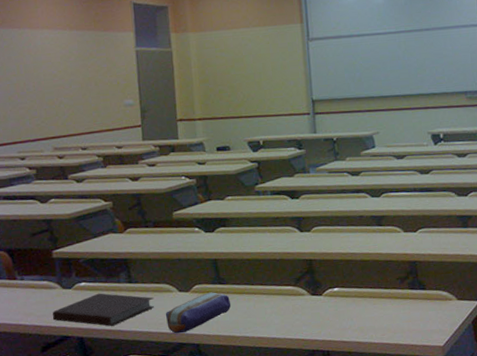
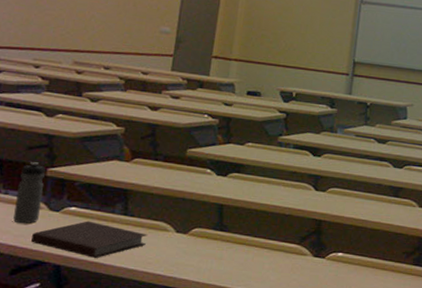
water bottle: none [30,247,55,305] -> present [13,162,46,224]
pencil case: present [165,292,232,334] -> none [155,238,229,277]

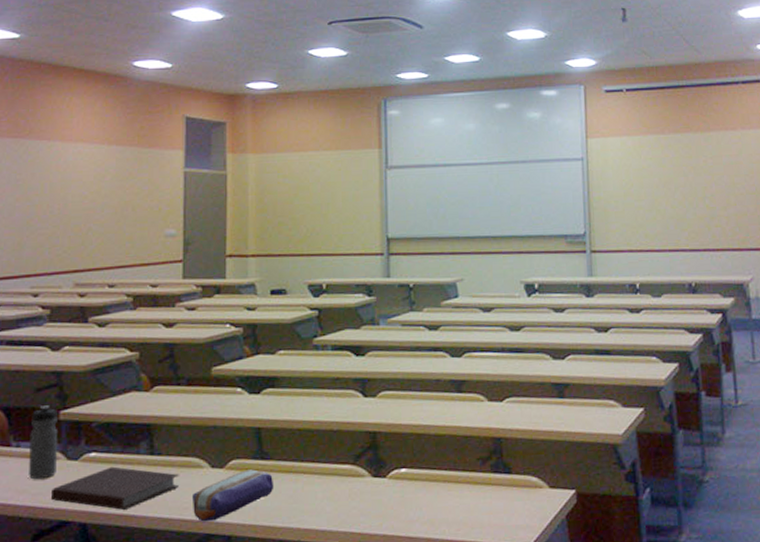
pencil case: none [155,238,229,277] -> present [191,469,274,522]

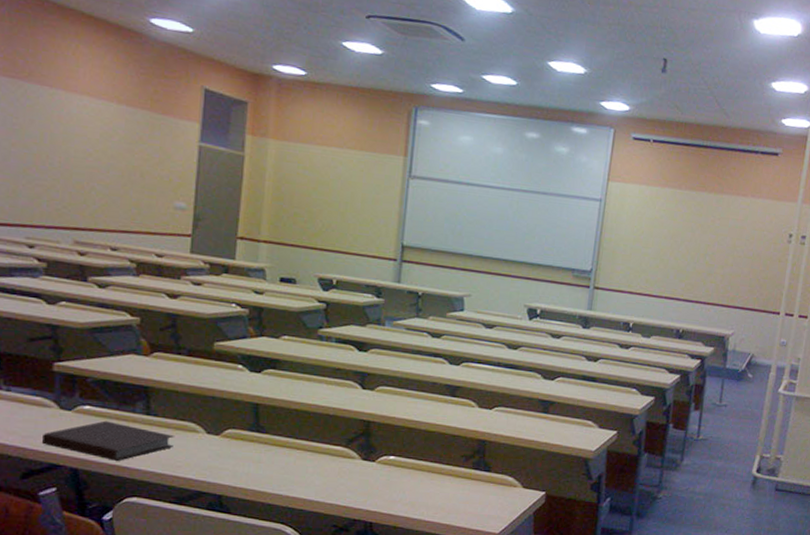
water bottle: present [29,405,59,480] -> none [19,355,52,424]
pencil case: present [191,469,274,522] -> none [185,439,268,481]

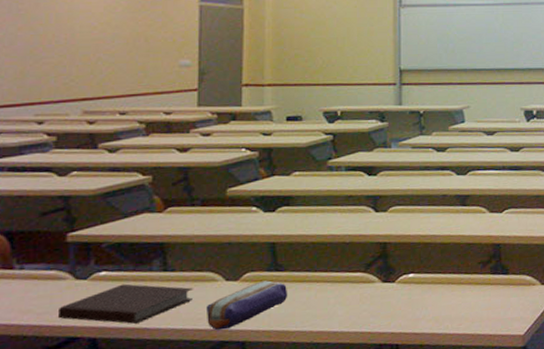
pencil case: none [185,439,268,481] -> present [205,280,288,331]

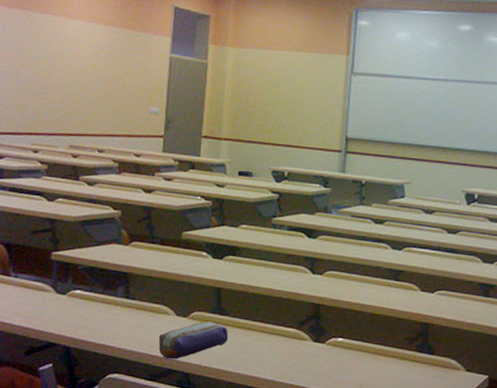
notebook: present [59,283,194,324] -> none [42,303,150,340]

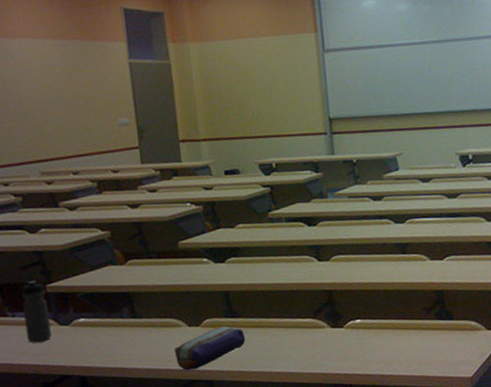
water bottle: none [24,246,50,307] -> present [21,281,52,343]

